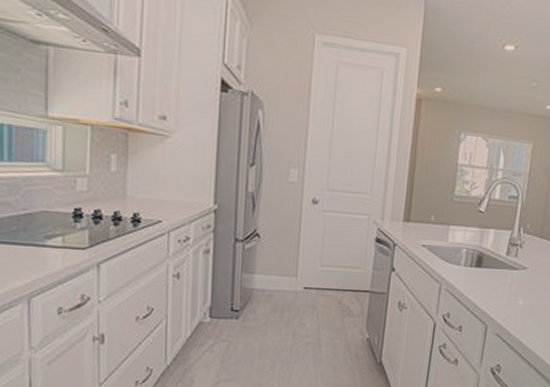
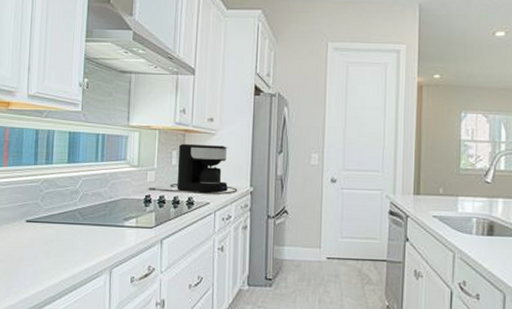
coffee maker: none [76,145,198,212] -> present [147,143,238,195]

